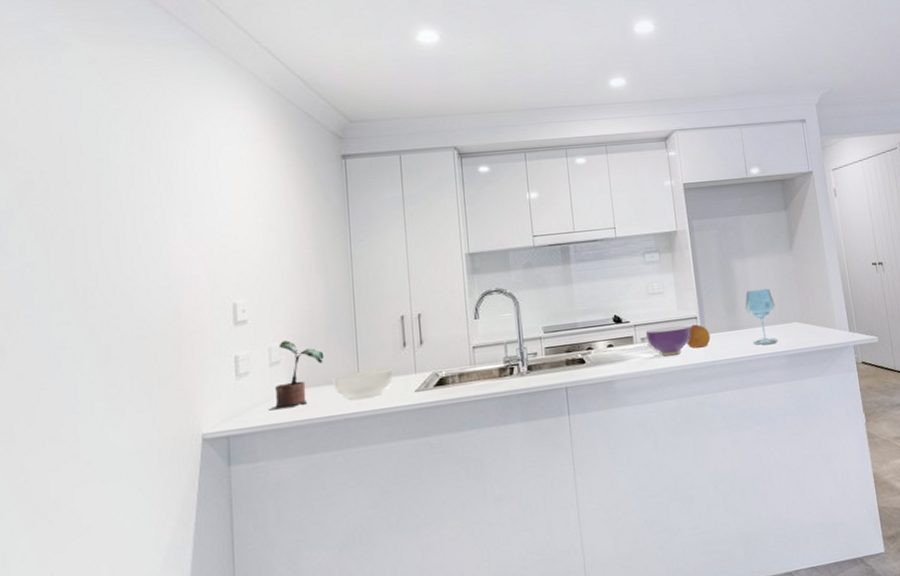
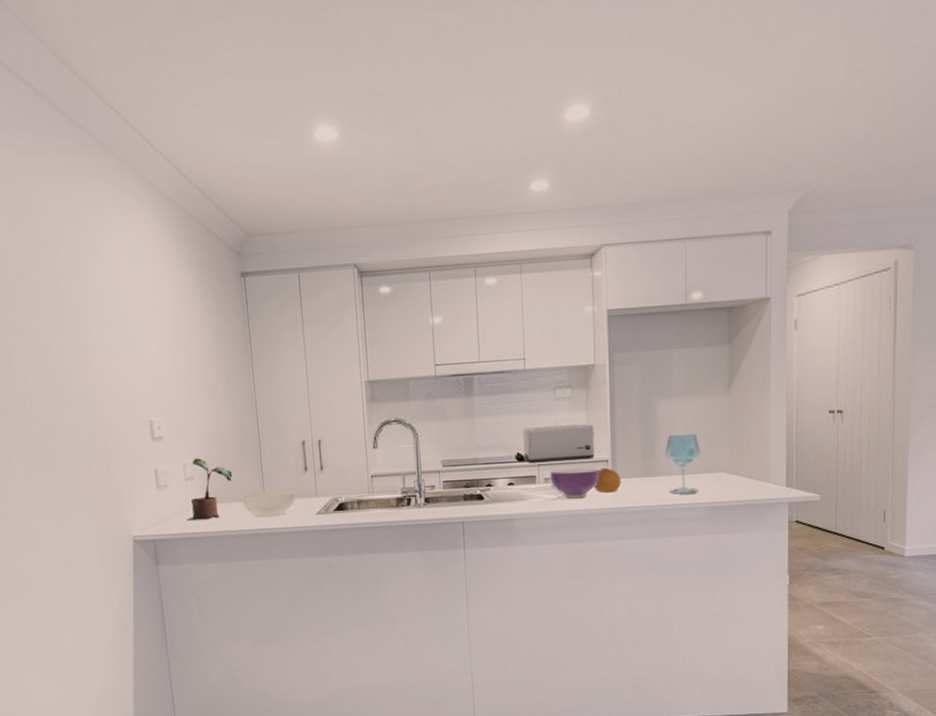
toaster: none [617,284,685,325] -> present [522,424,595,463]

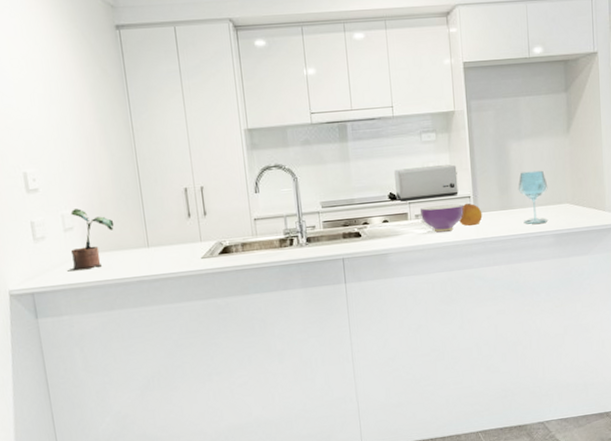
bowl: present [240,490,297,518] -> none [123,236,181,264]

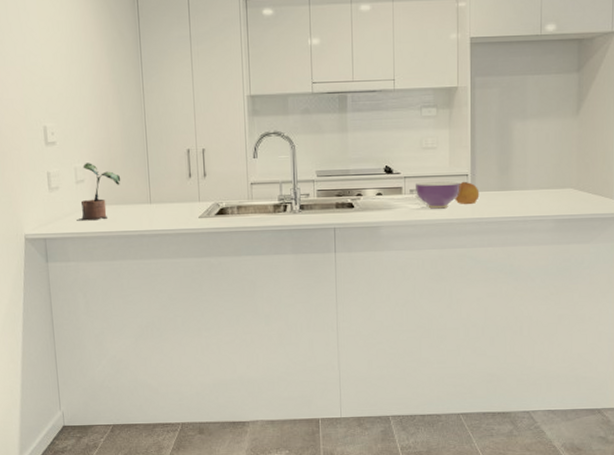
toaster: present [393,164,459,202] -> none [391,141,456,175]
wine glass: present [518,170,548,224] -> none [519,152,551,207]

